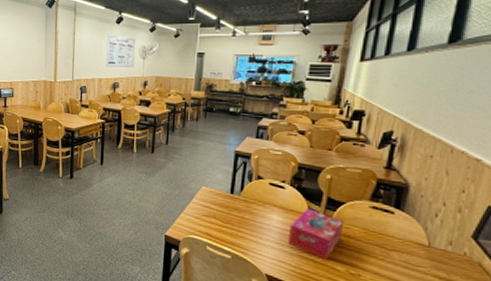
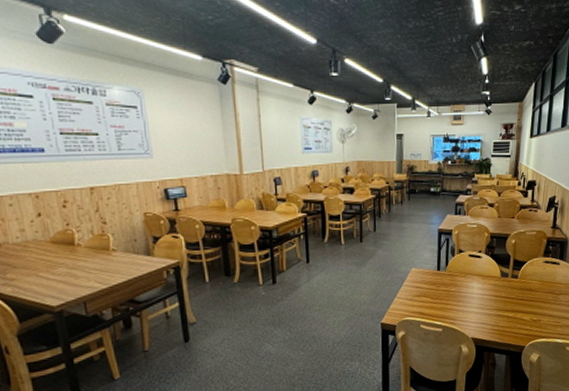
tissue box: present [287,209,344,260] -> none [486,272,527,313]

